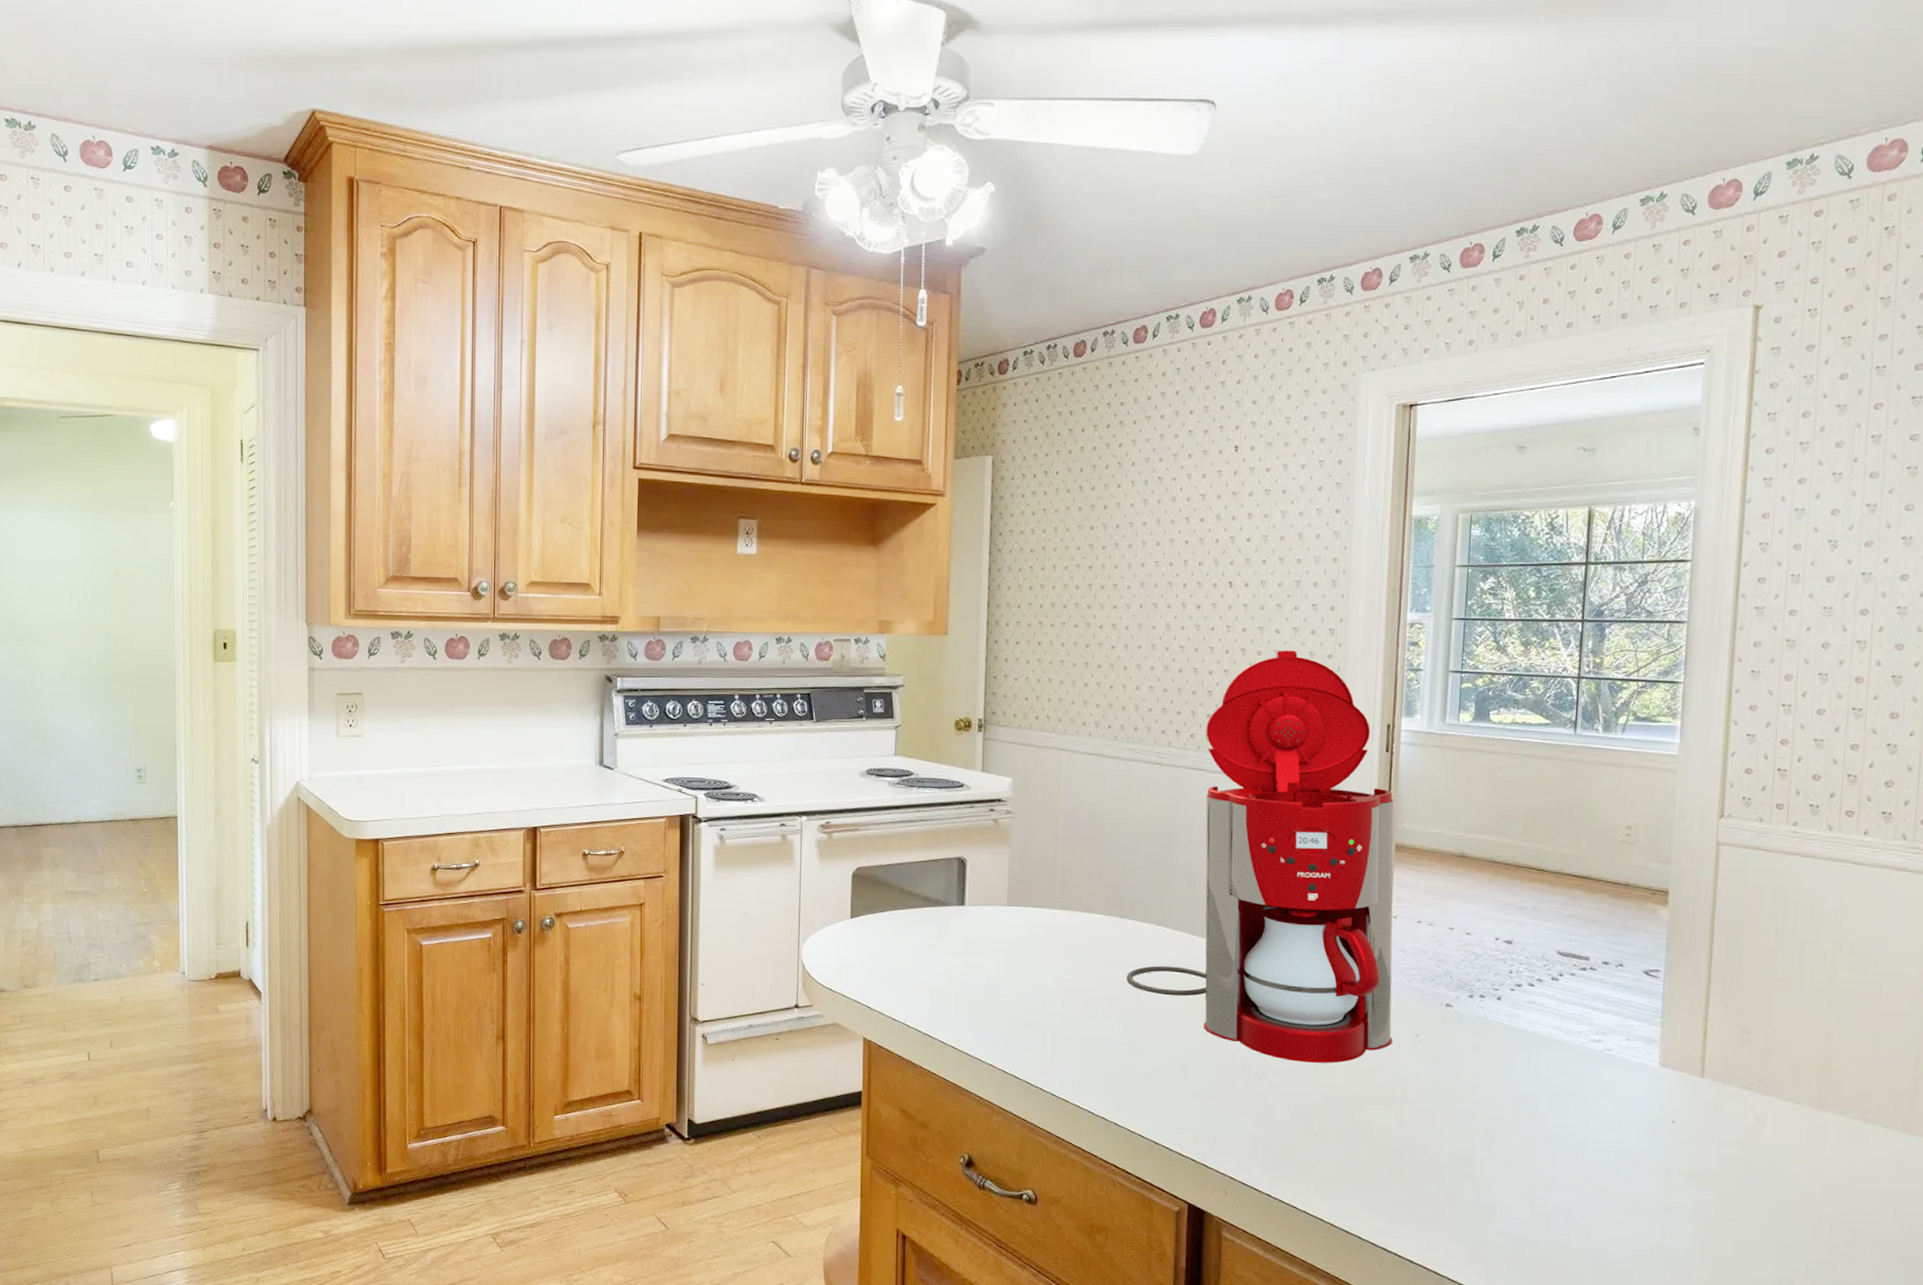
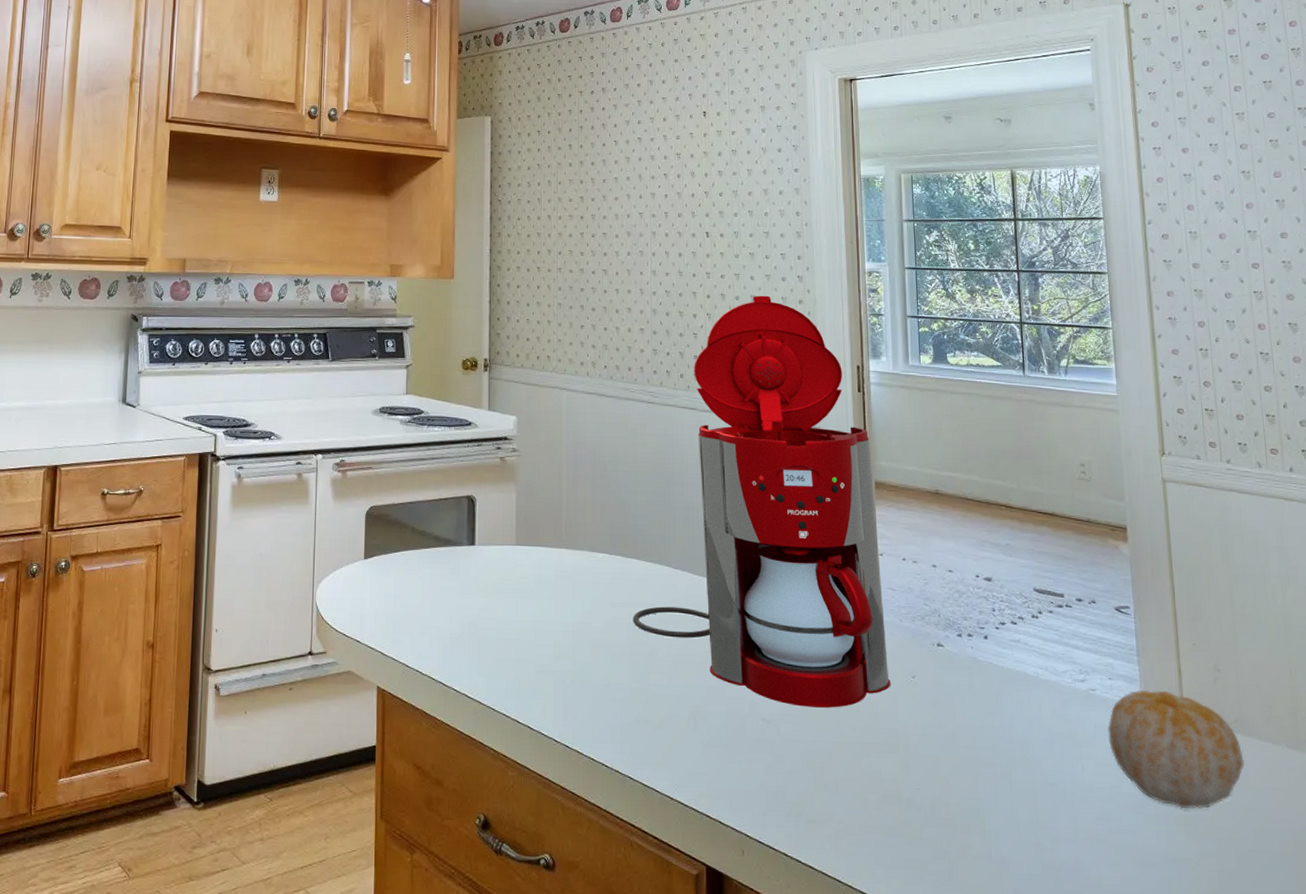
fruit: none [1618,1050,1761,1163] -> present [1108,689,1244,810]

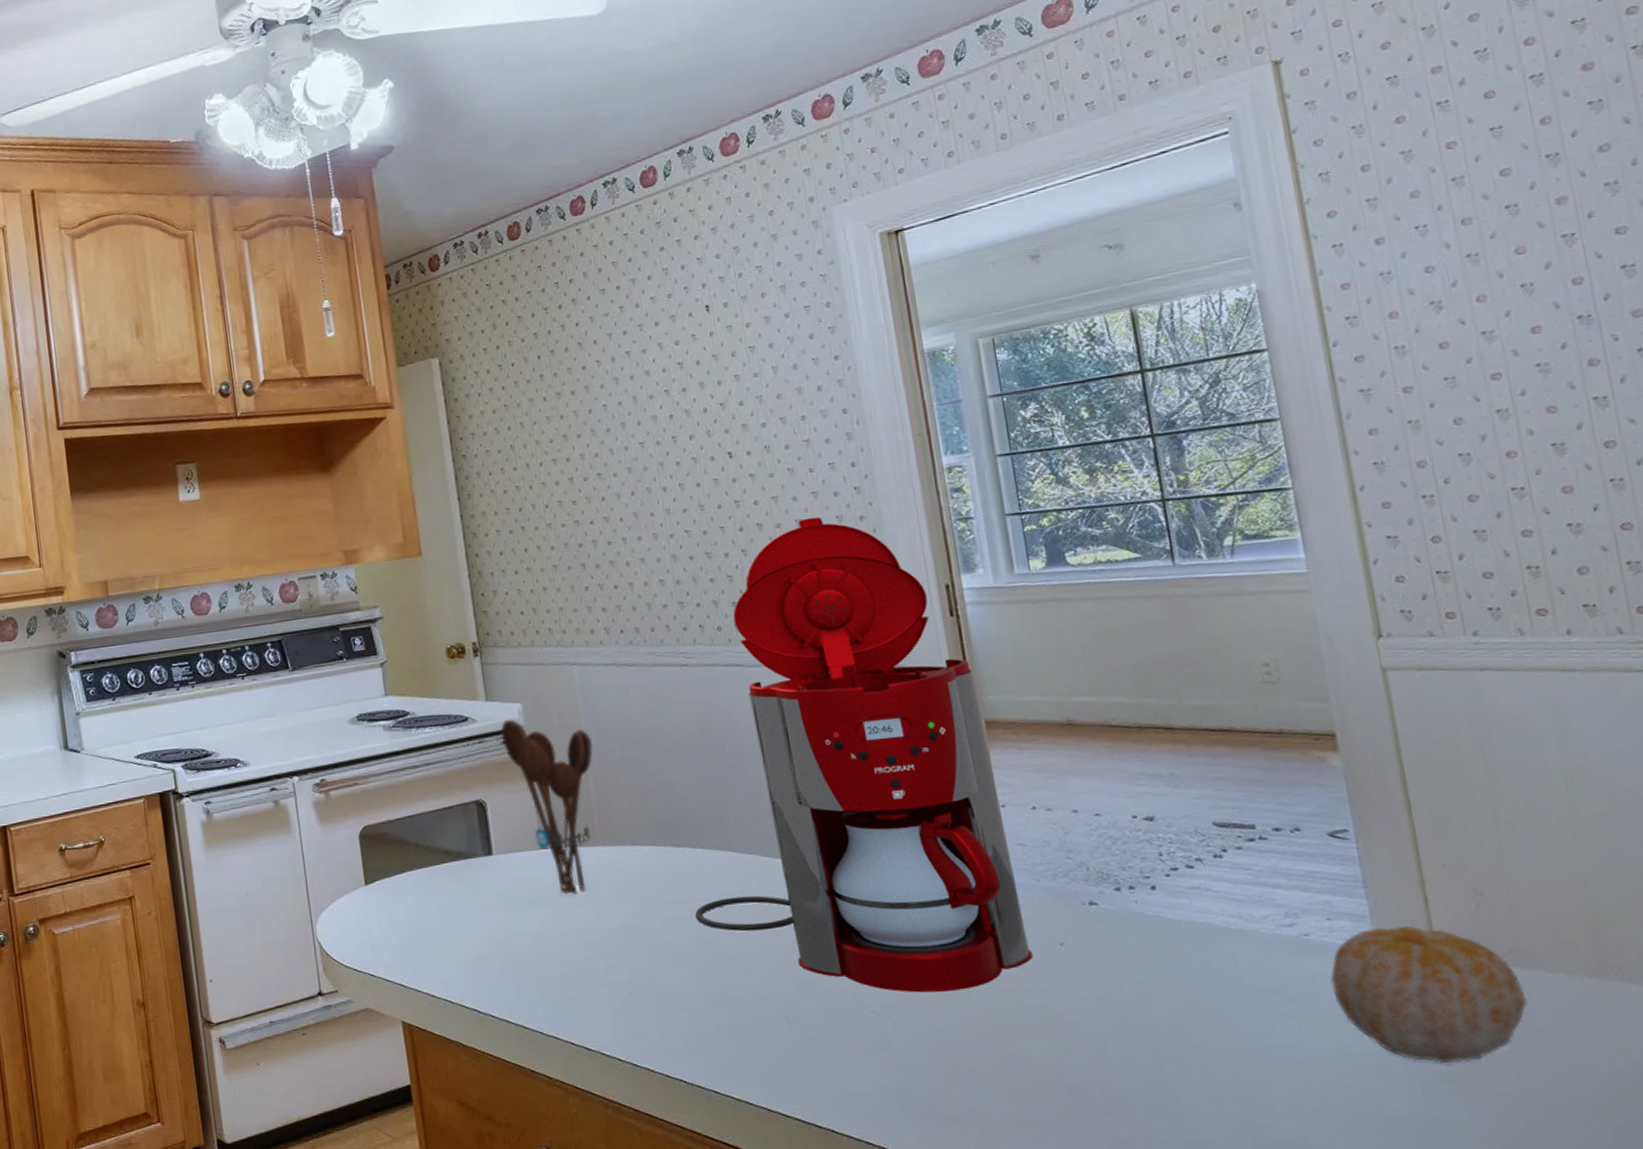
utensil holder: none [497,428,570,591] -> present [501,719,594,897]

